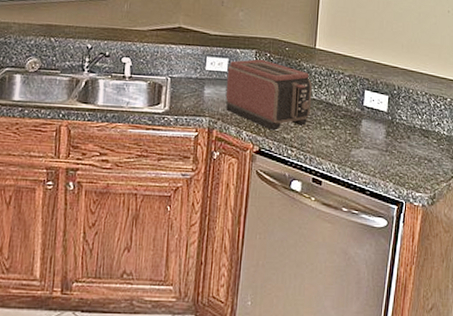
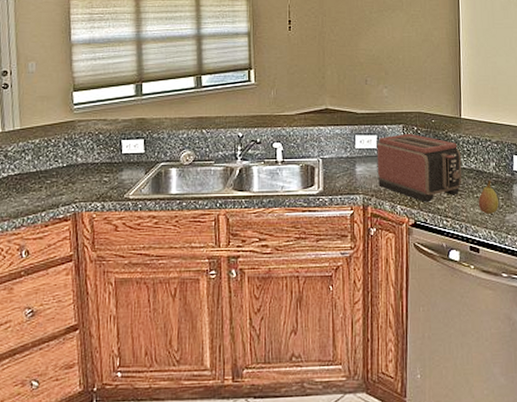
fruit: none [325,113,345,148] -> present [478,180,499,214]

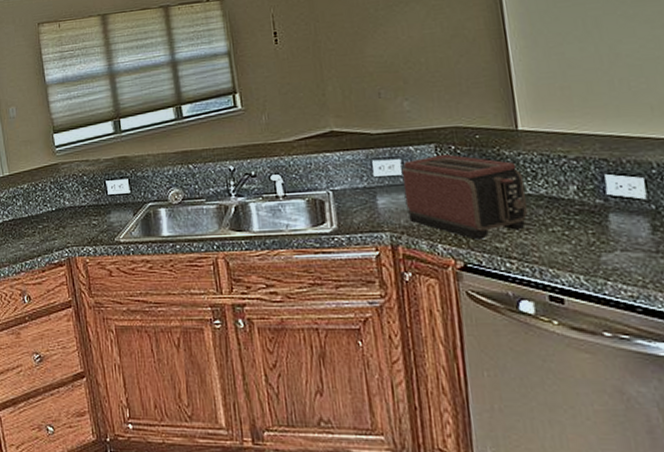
fruit: present [478,180,499,214] -> none [555,208,588,254]

